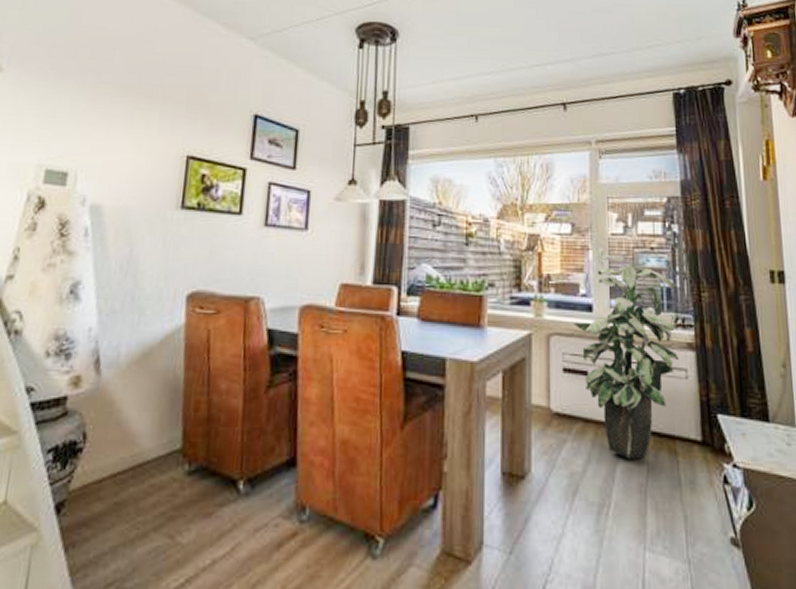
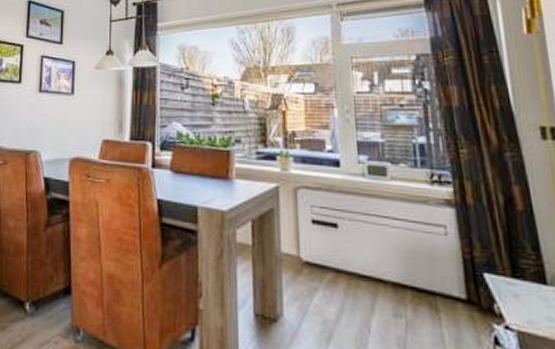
indoor plant: present [574,254,680,459] -> none [321,111,437,313]

